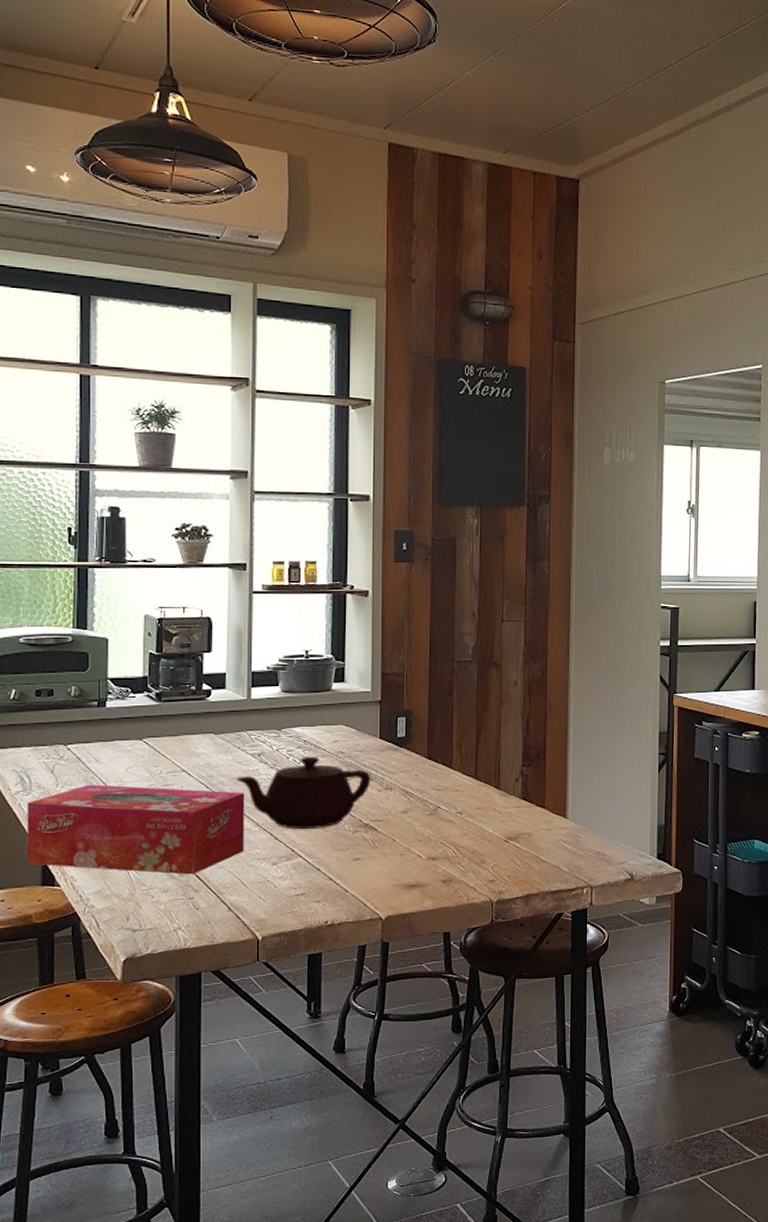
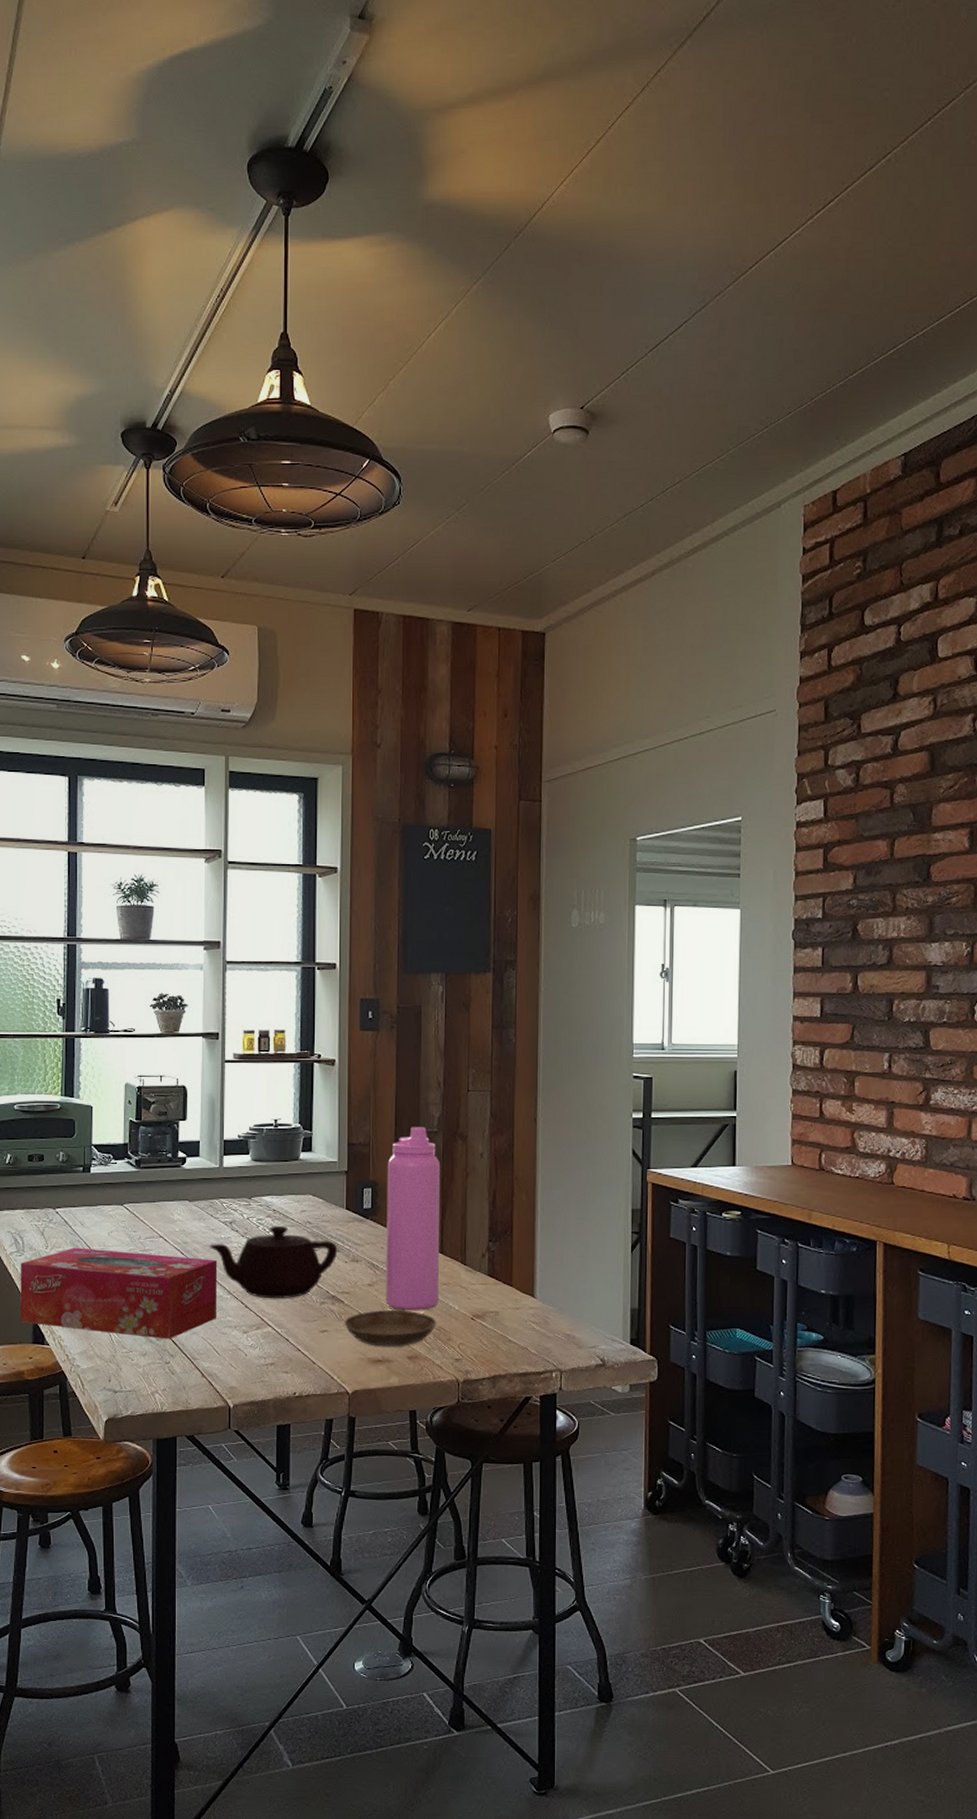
saucer: none [377,836,471,872] -> present [344,1310,437,1347]
water bottle: none [420,656,475,835] -> present [386,1127,441,1310]

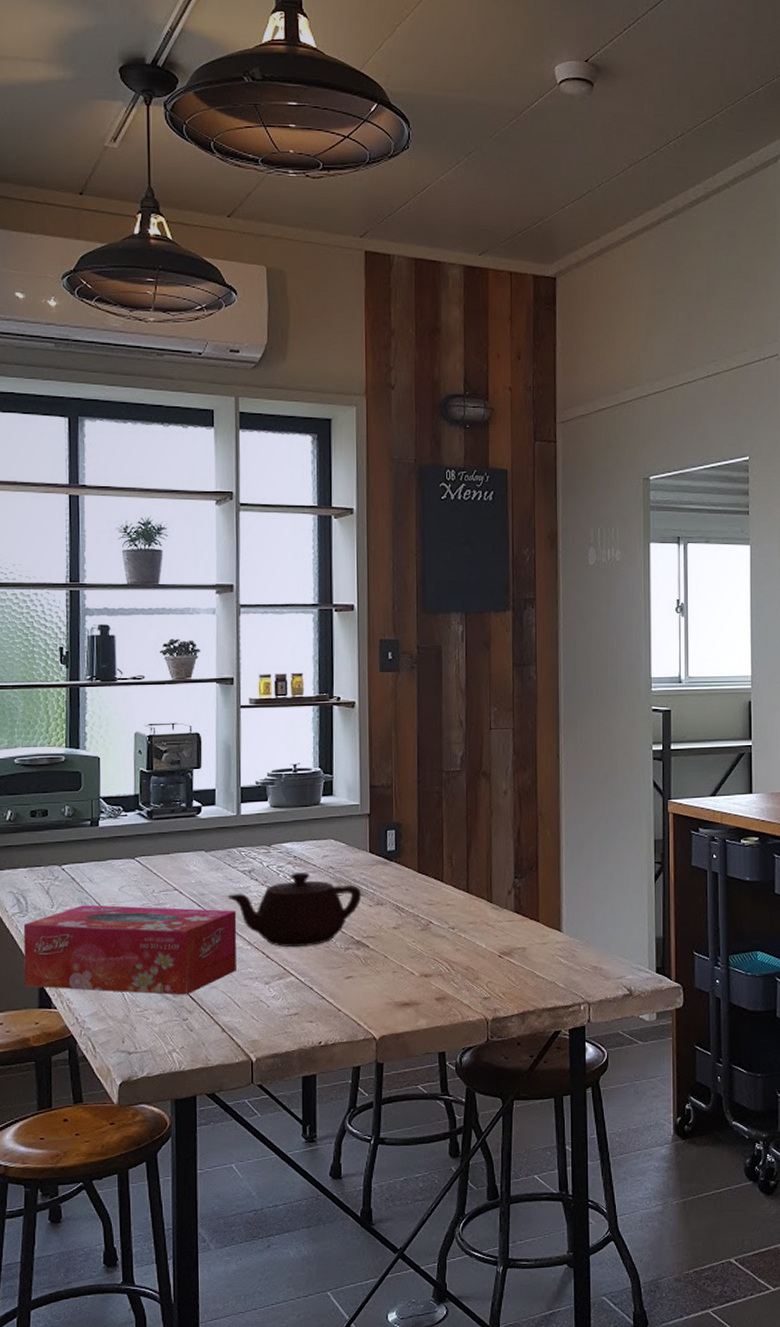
saucer: present [344,1310,437,1347] -> none [370,952,464,990]
water bottle: present [386,1127,441,1310] -> none [410,766,466,951]

